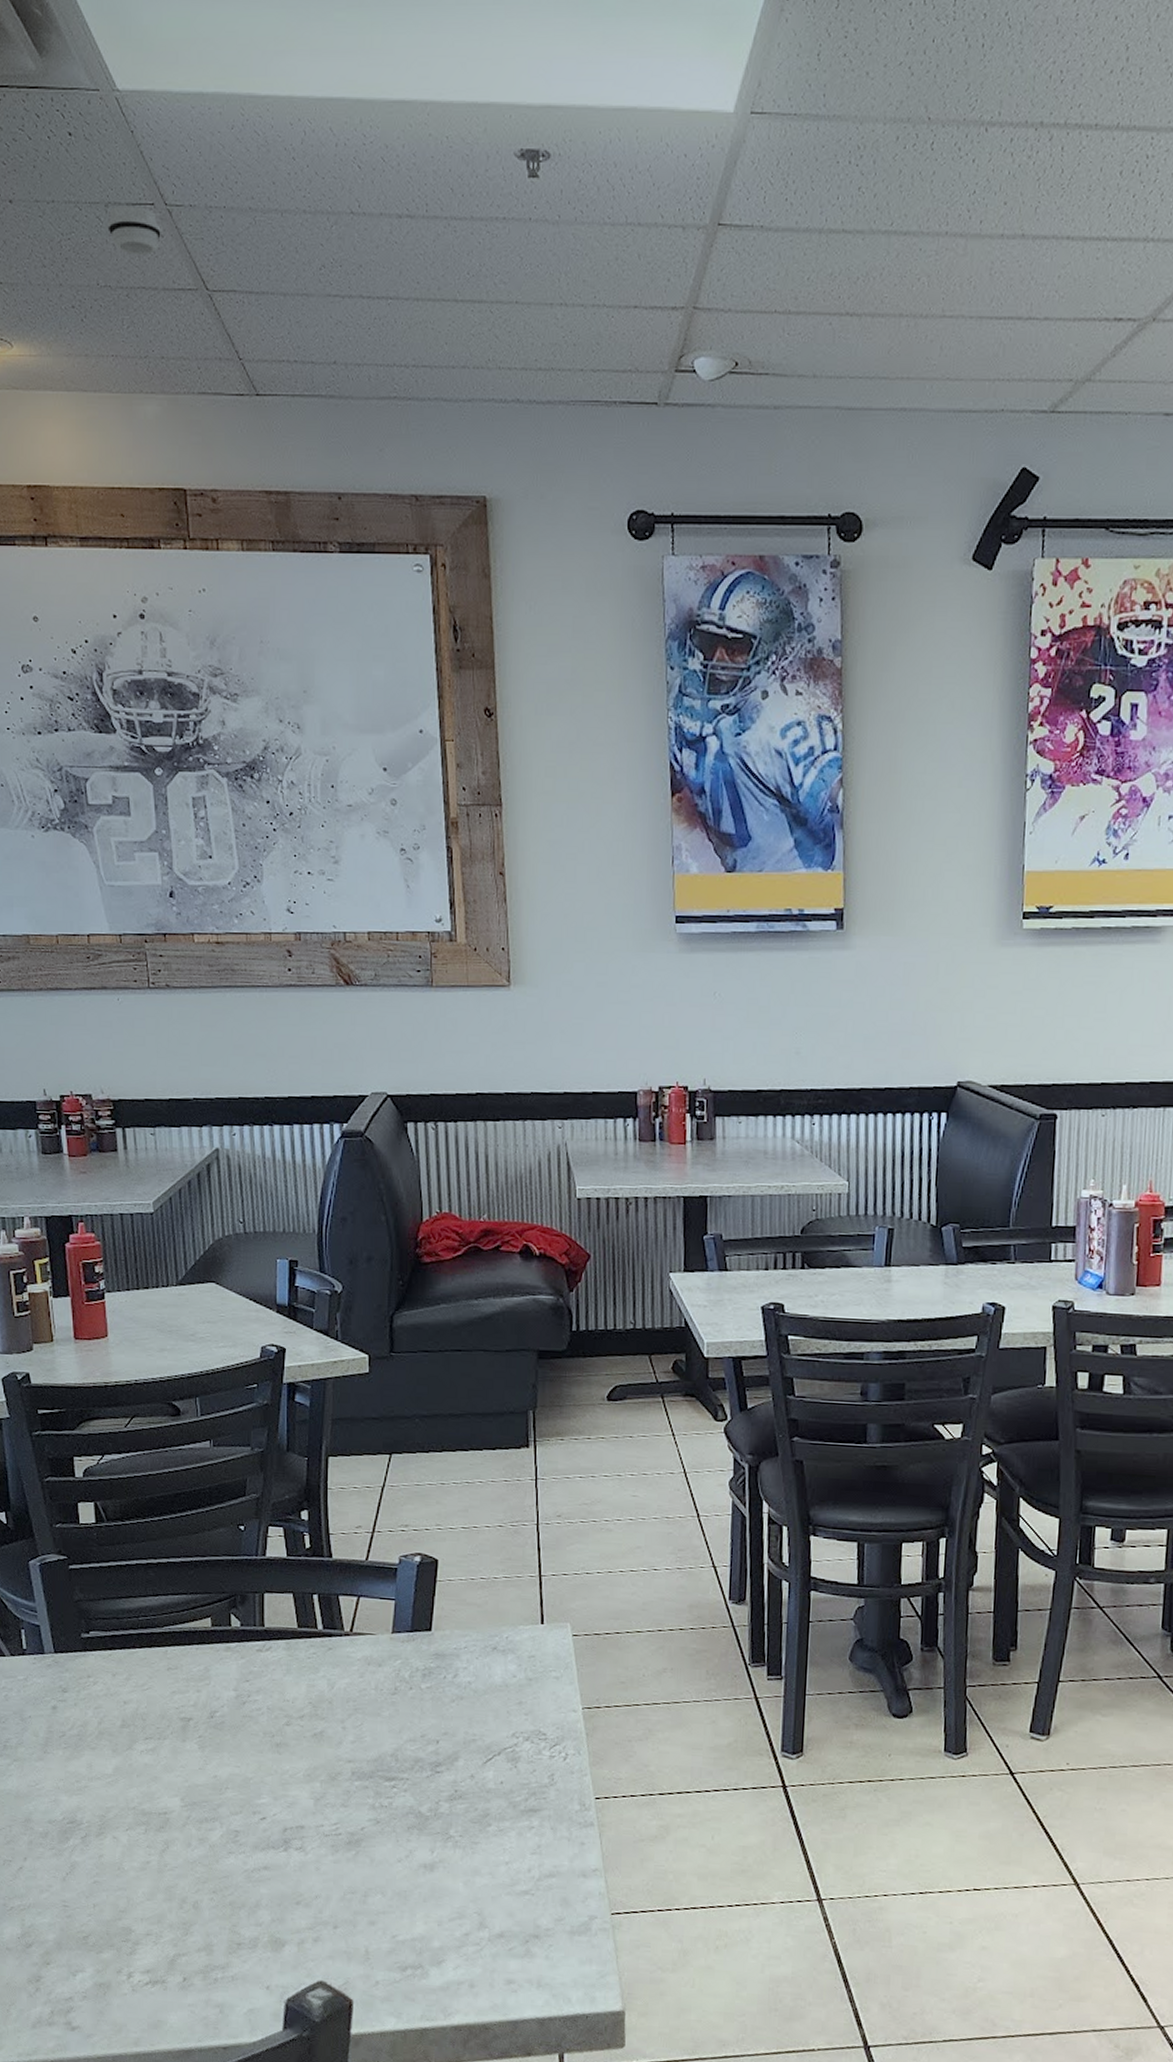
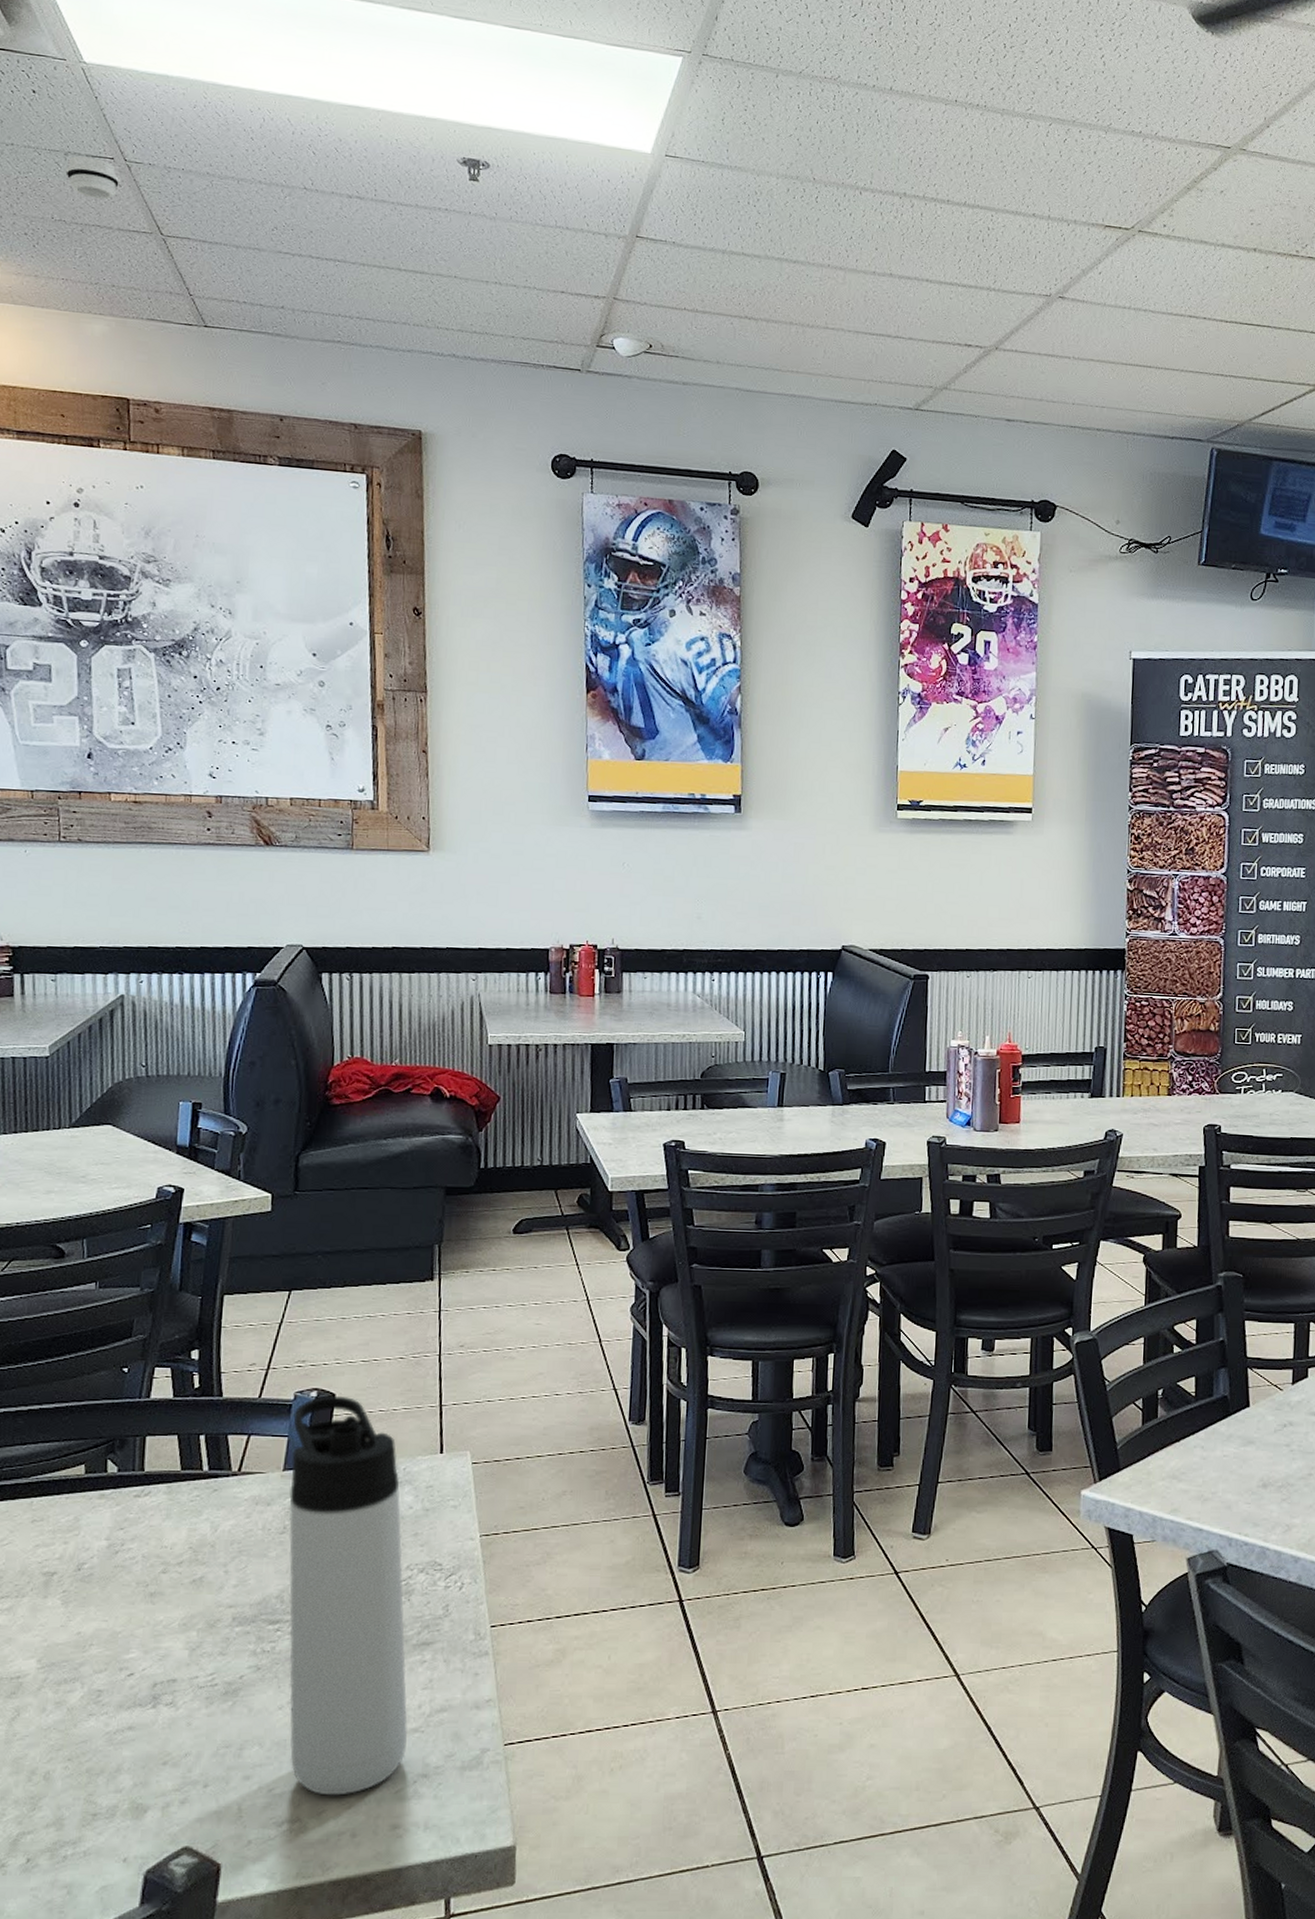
thermos bottle: none [399,1560,519,1948] -> present [288,1395,408,1796]

